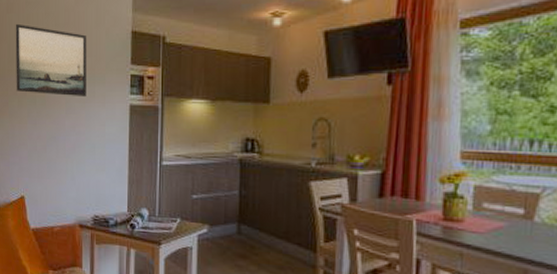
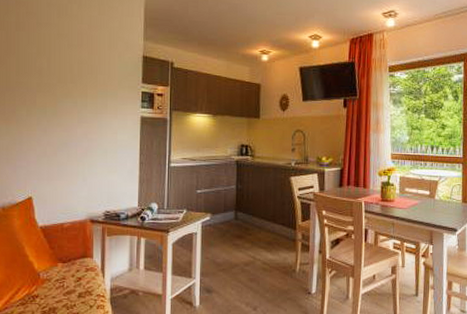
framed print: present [15,23,87,98] -> none [25,41,100,109]

